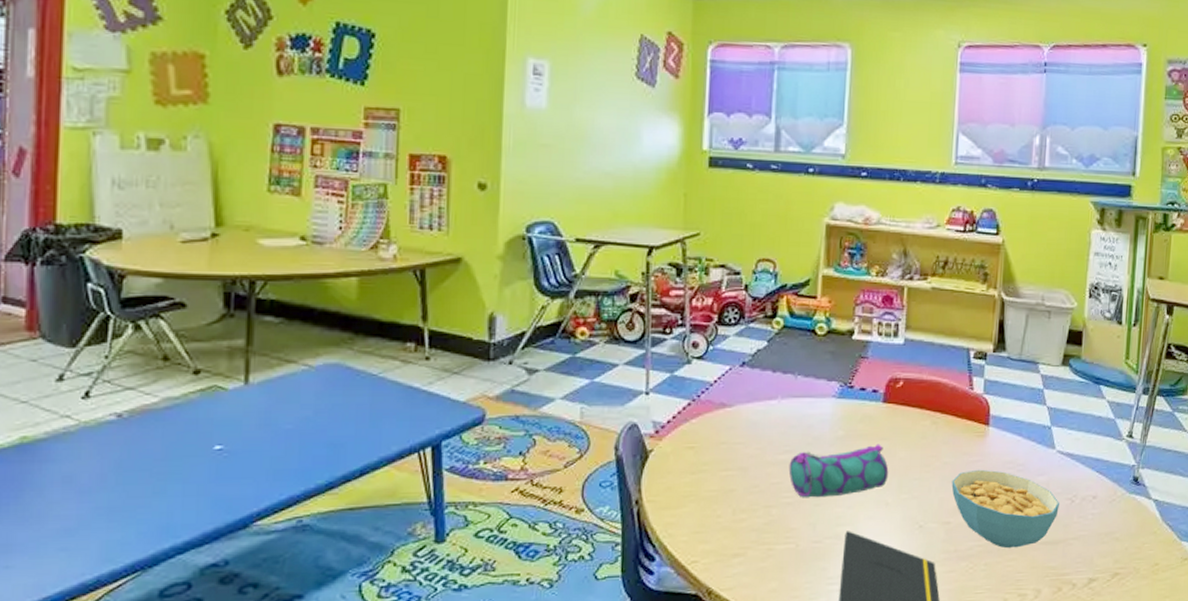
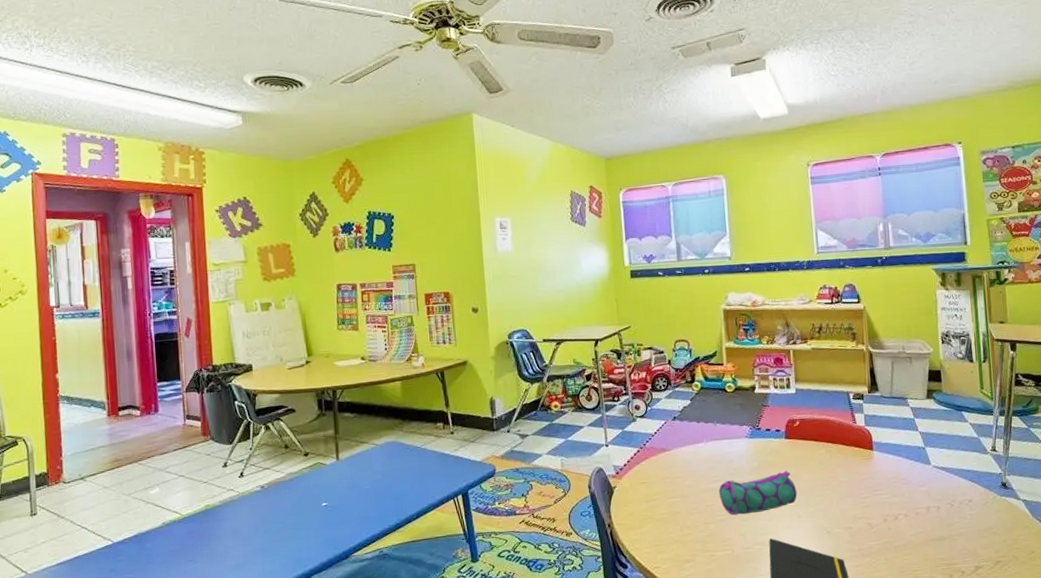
cereal bowl: present [951,469,1060,549] -> none [849,484,942,546]

